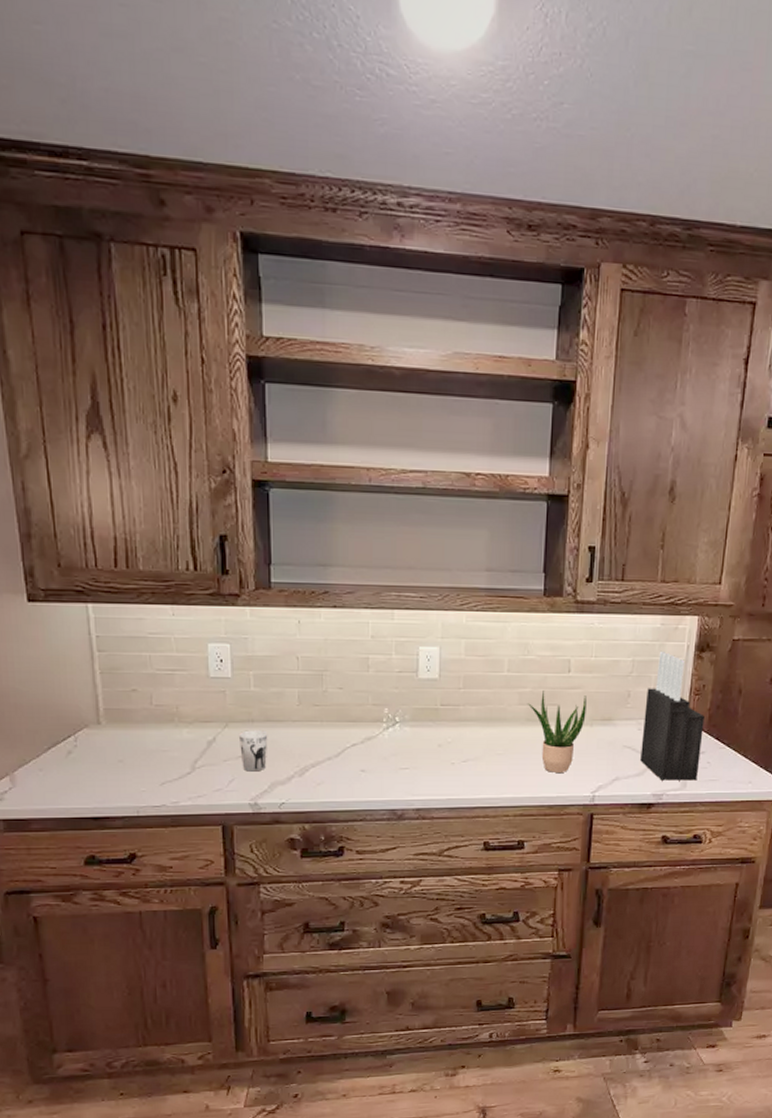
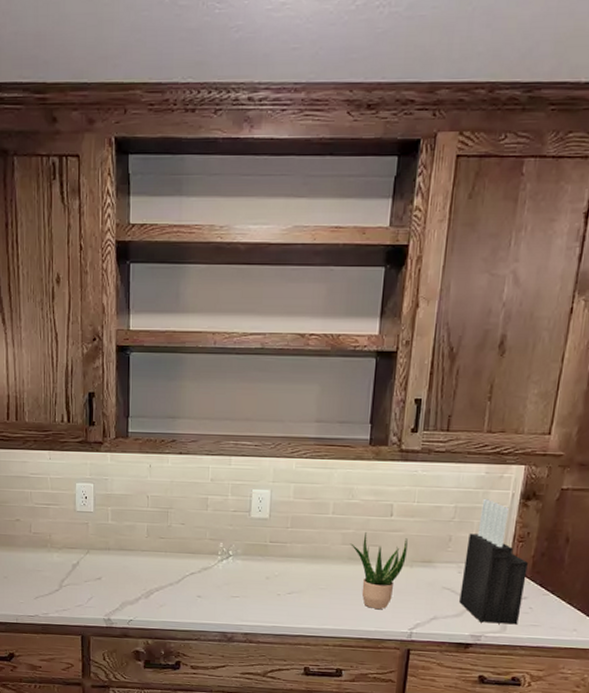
cup: present [238,730,268,772] -> none [97,556,121,592]

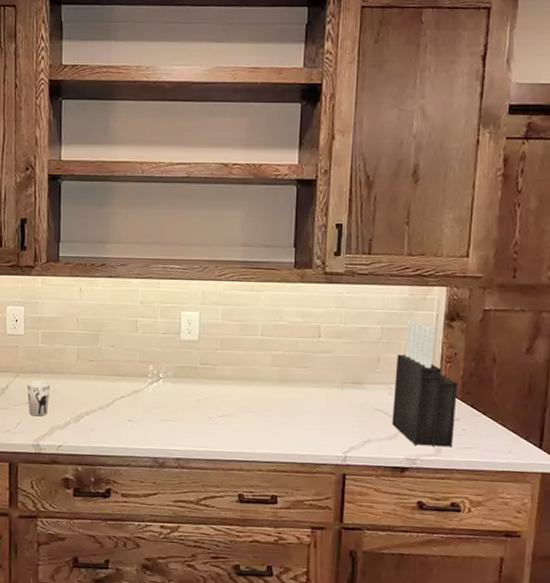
cup: none [97,556,121,592] -> present [26,380,51,417]
potted plant: present [349,532,408,609] -> none [279,354,337,432]

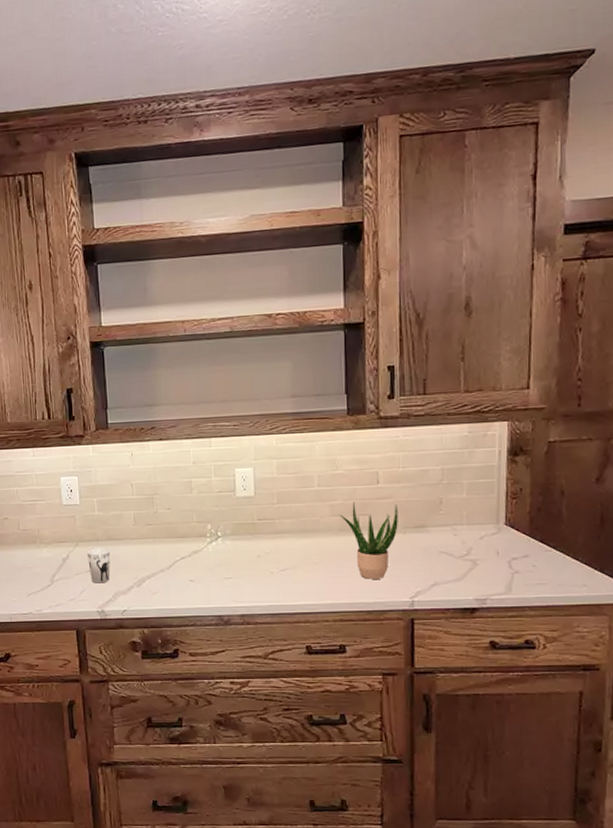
potted plant: none [279,354,337,432] -> present [338,502,398,579]
knife block: present [392,319,457,447] -> none [458,457,525,585]

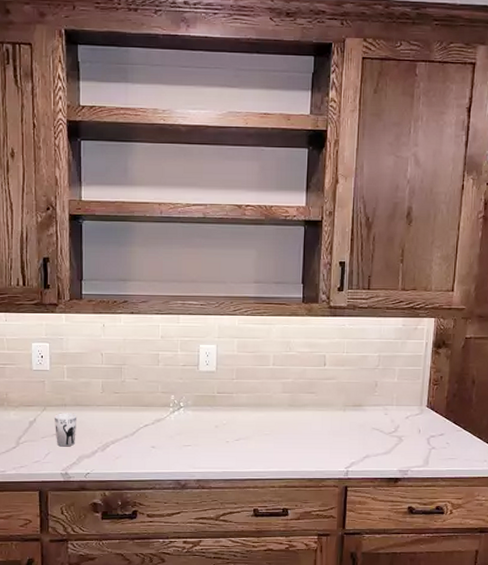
potted plant: present [338,502,398,579] -> none [289,381,340,450]

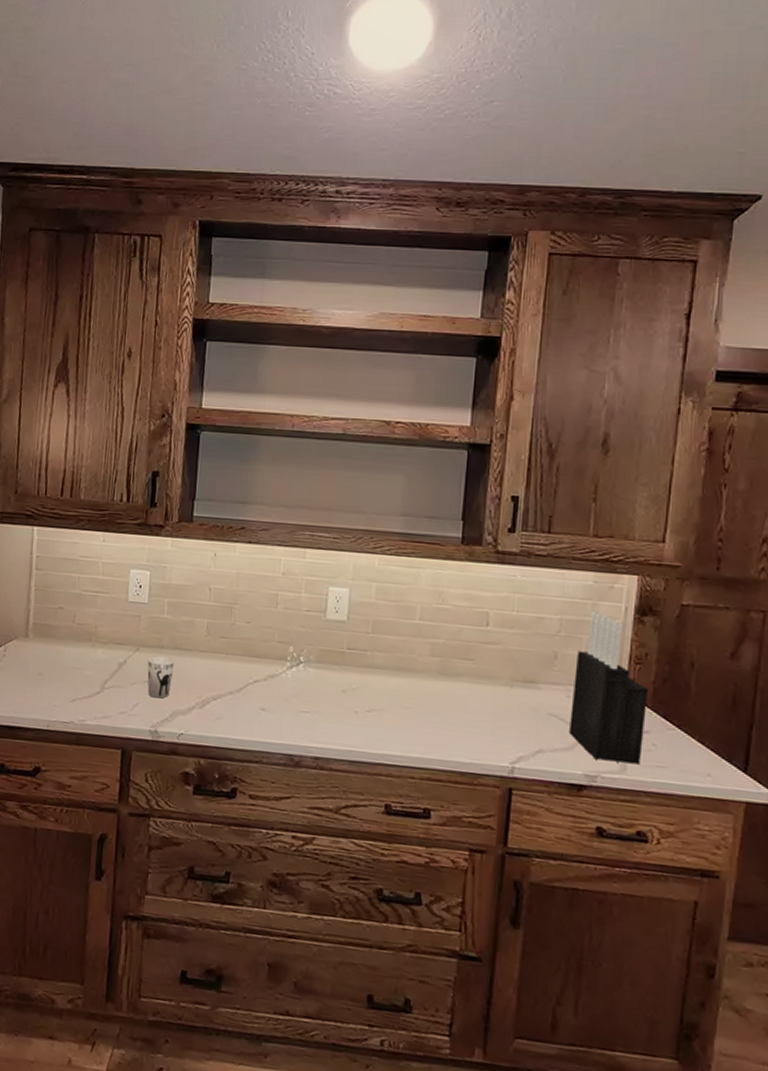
knife block: none [387,347,443,459] -> present [569,610,648,765]

